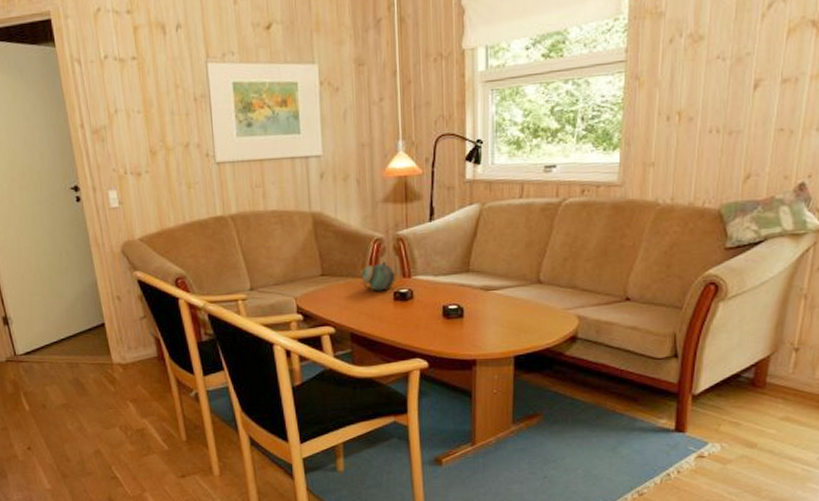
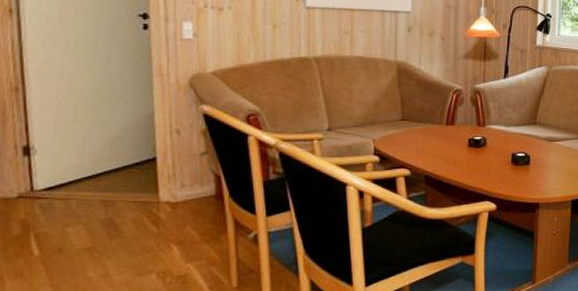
teapot: present [361,260,396,291] -> none [439,110,471,137]

